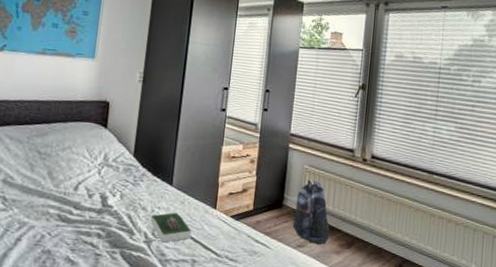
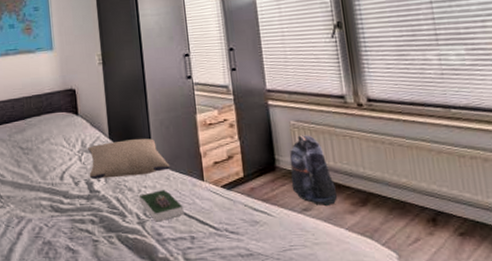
pillow: none [105,160,187,197] -> present [87,138,170,179]

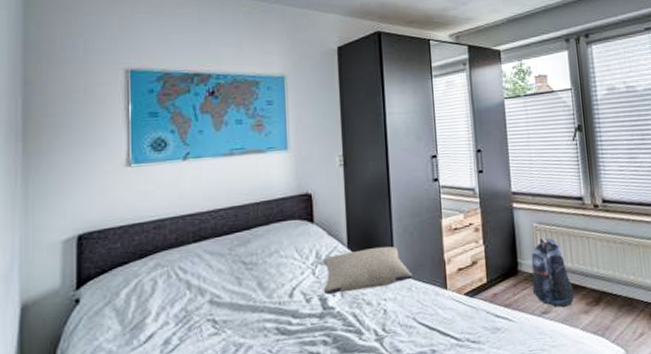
book: present [138,190,184,222] -> none [377,301,425,337]

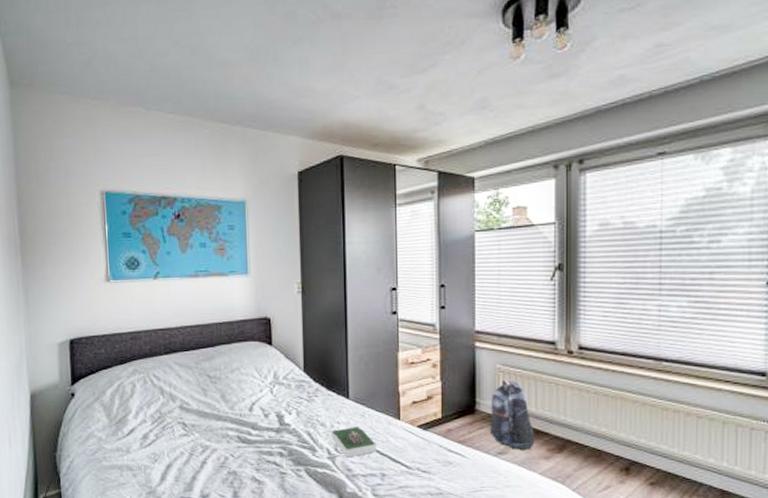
pillow: present [322,246,413,294] -> none [279,374,366,412]
book: none [377,301,425,337] -> present [331,427,377,458]

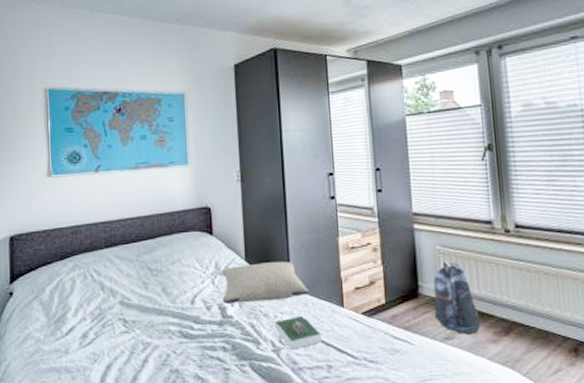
pillow: none [279,374,366,412] -> present [221,262,309,304]

